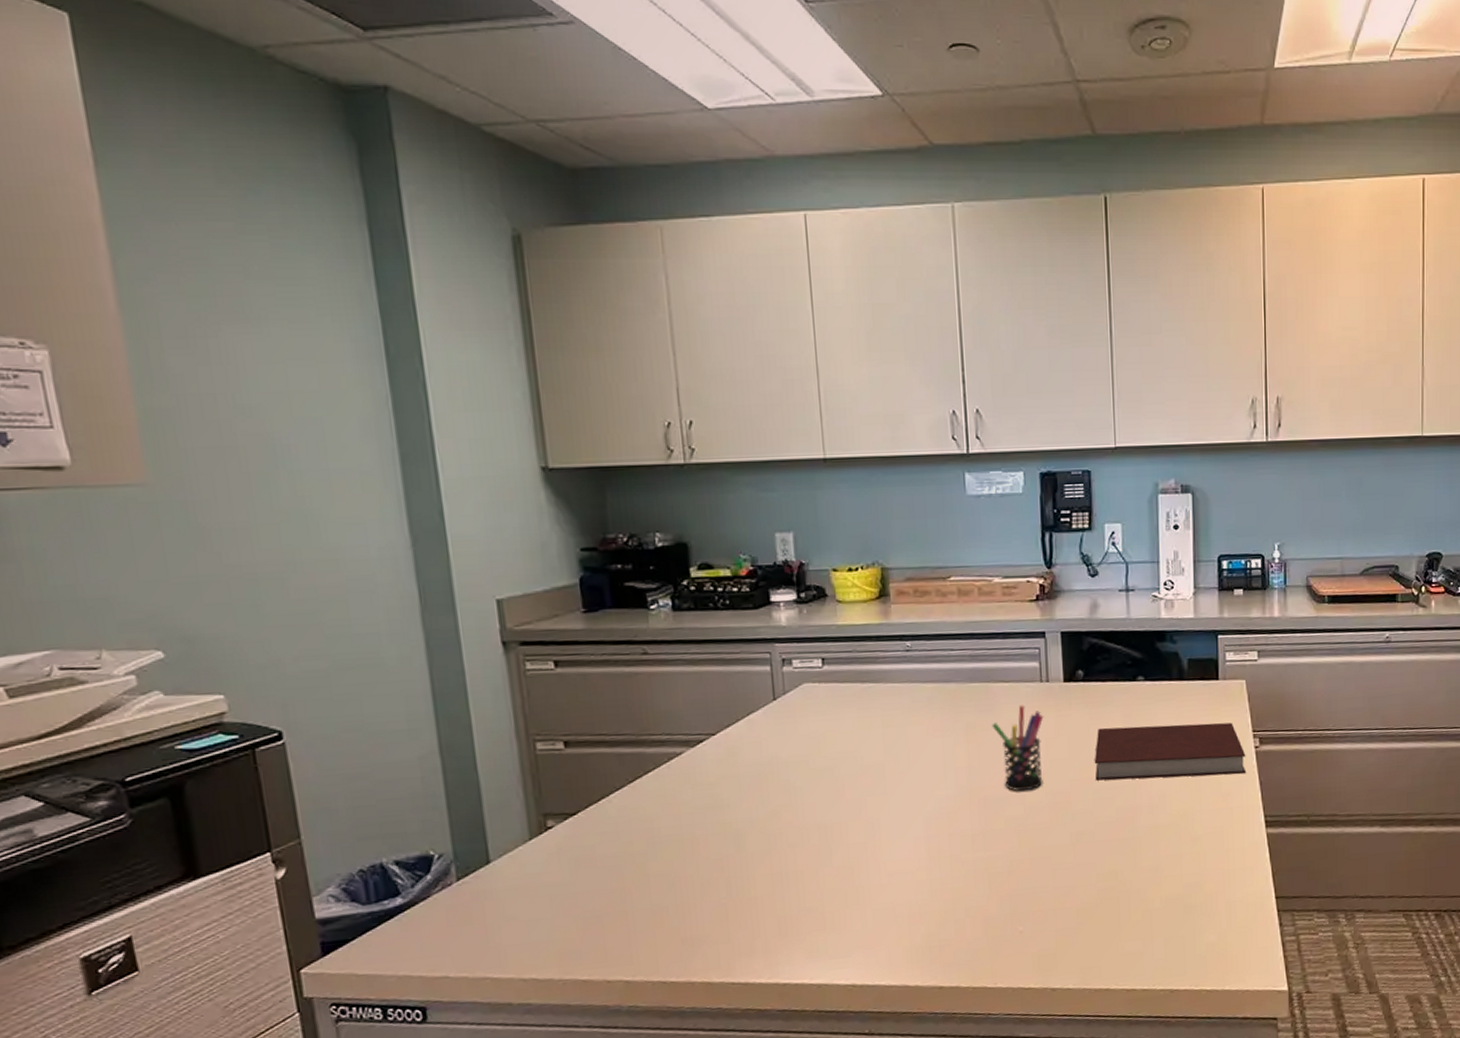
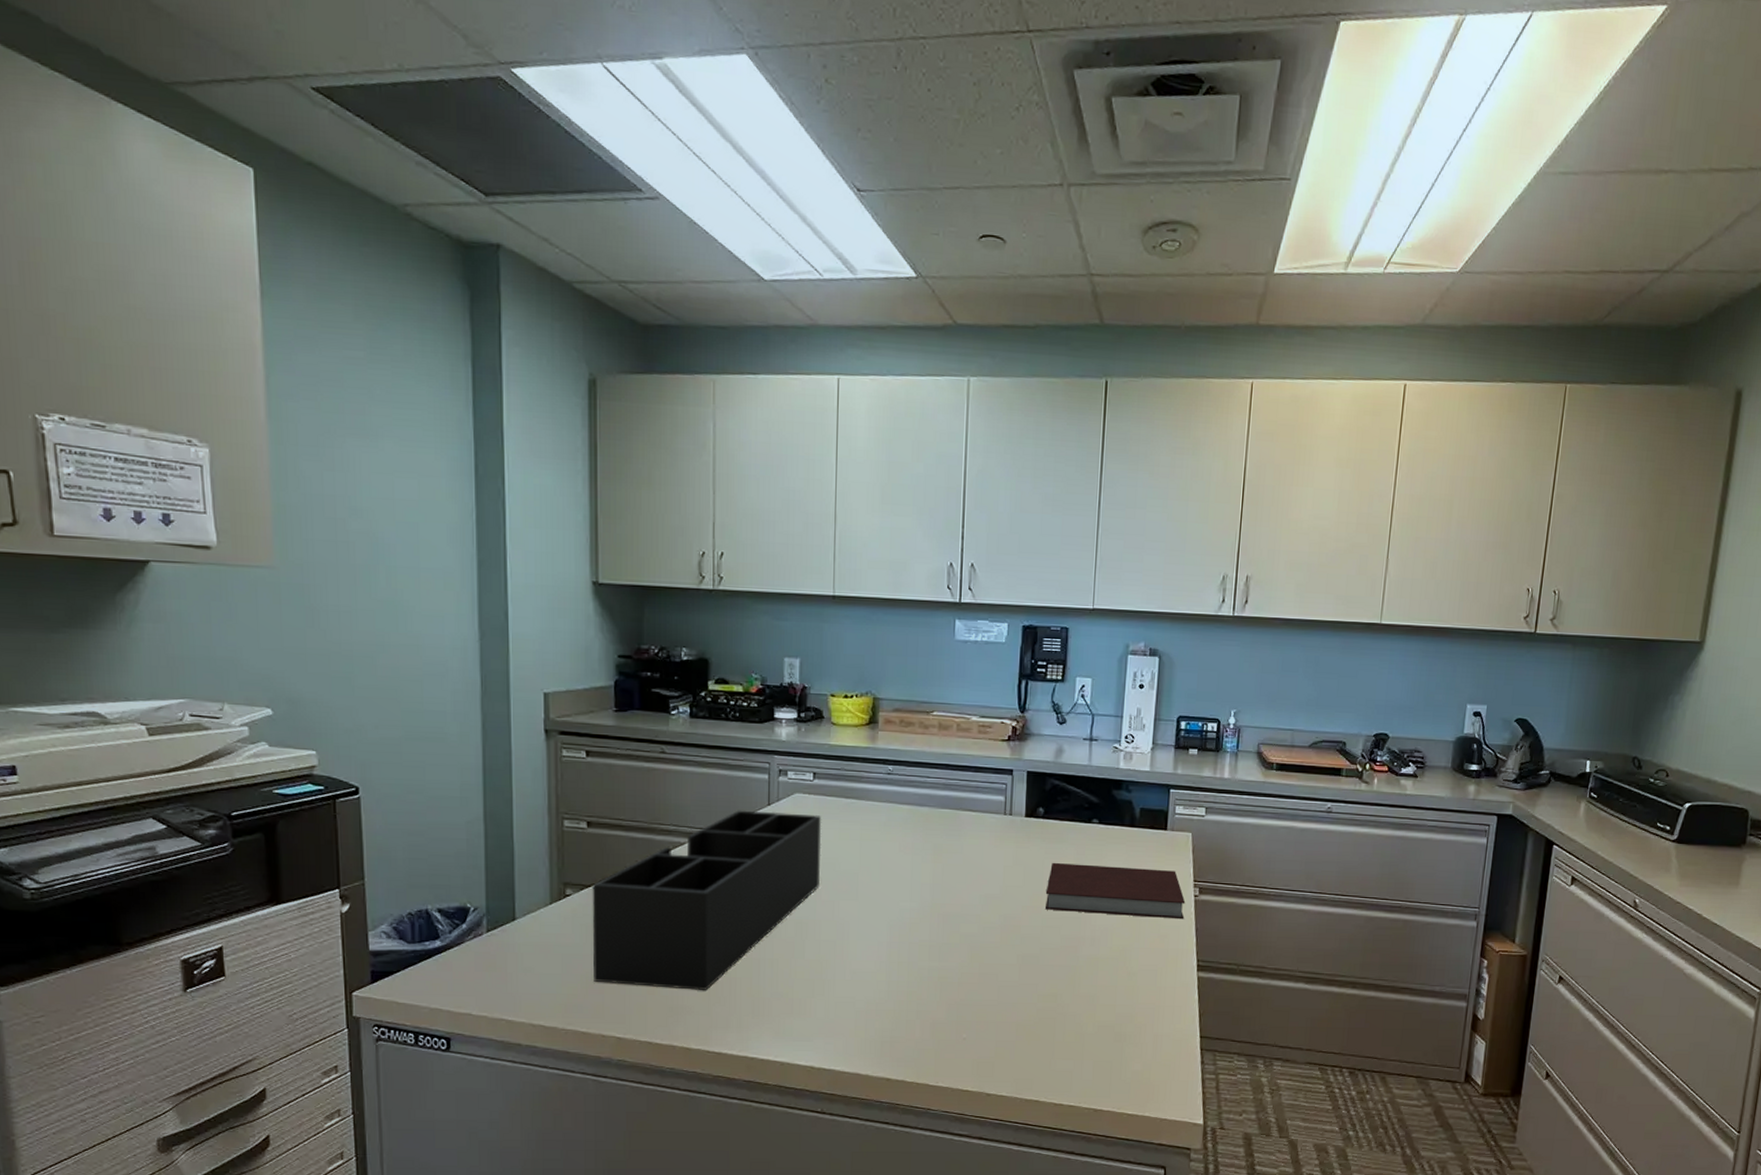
desk organizer: none [577,705,842,922] -> present [592,810,822,990]
pen holder: present [992,705,1044,792] -> none [957,834,1004,912]

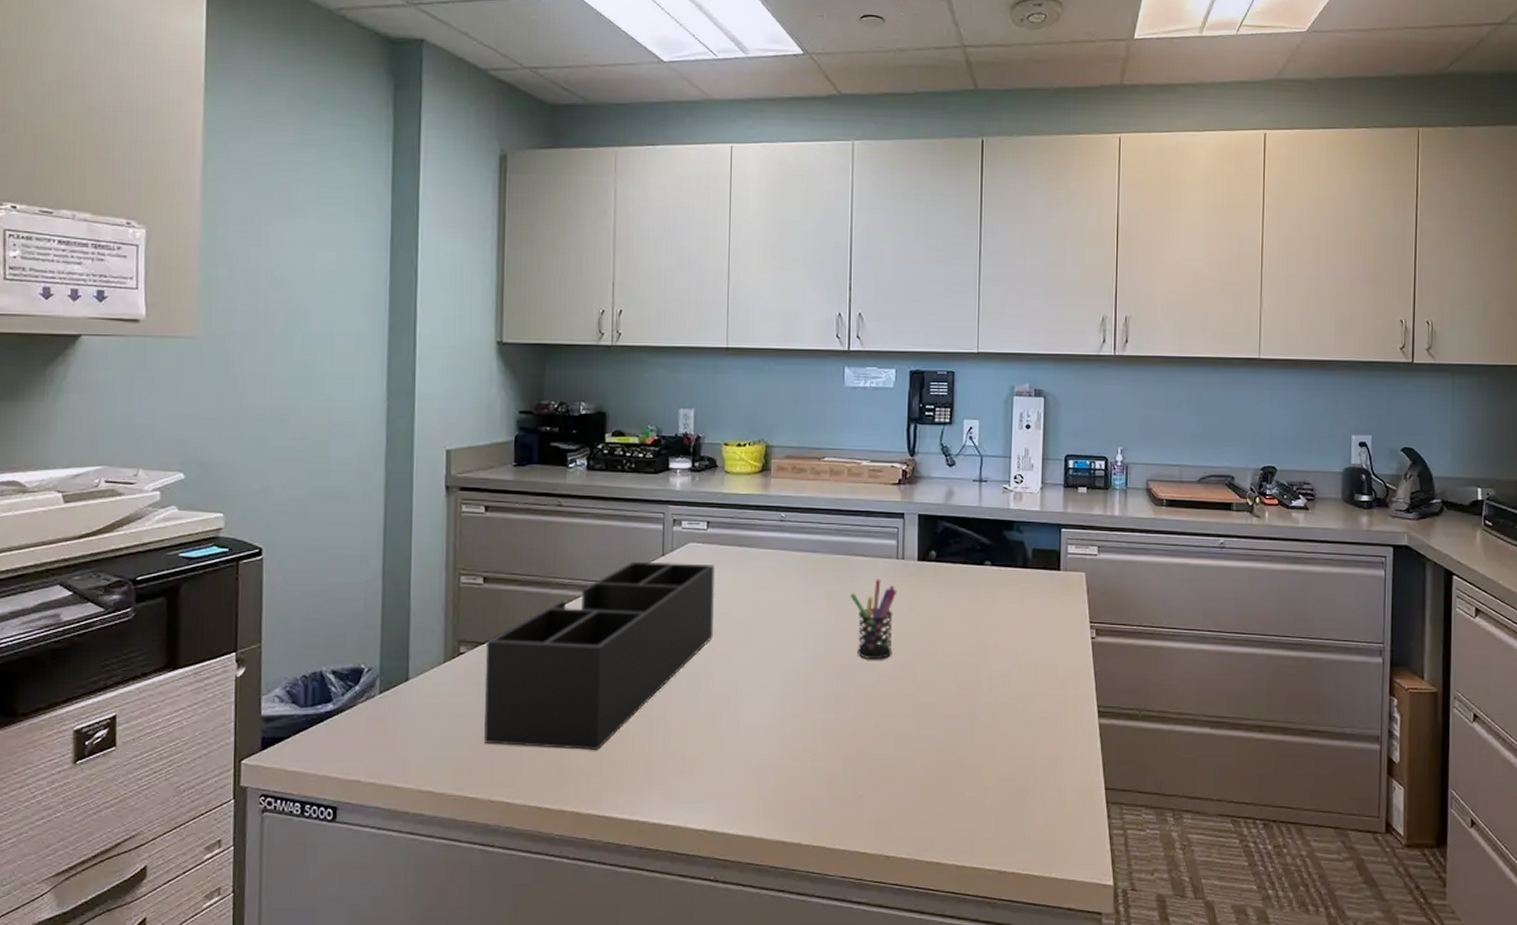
pen holder: none [957,834,1004,912] -> present [850,579,898,660]
notebook: present [1045,862,1186,920] -> none [940,606,1083,663]

